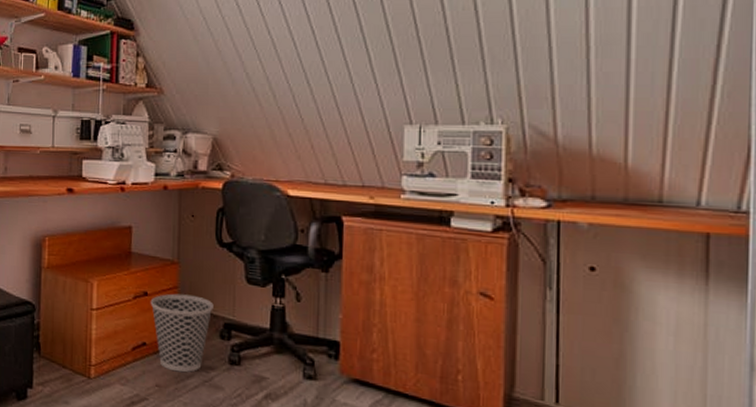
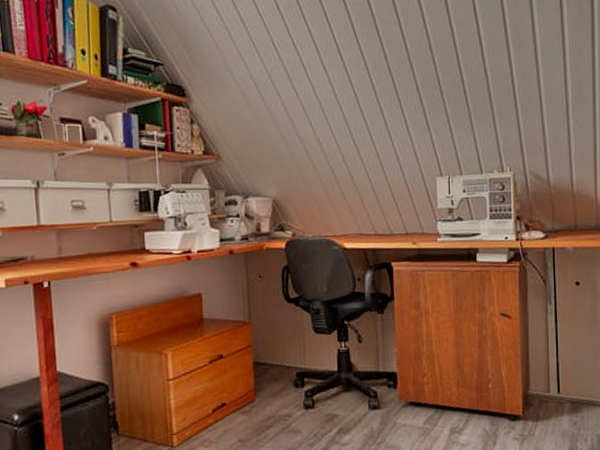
wastebasket: present [150,293,214,373] -> none [226,351,286,425]

